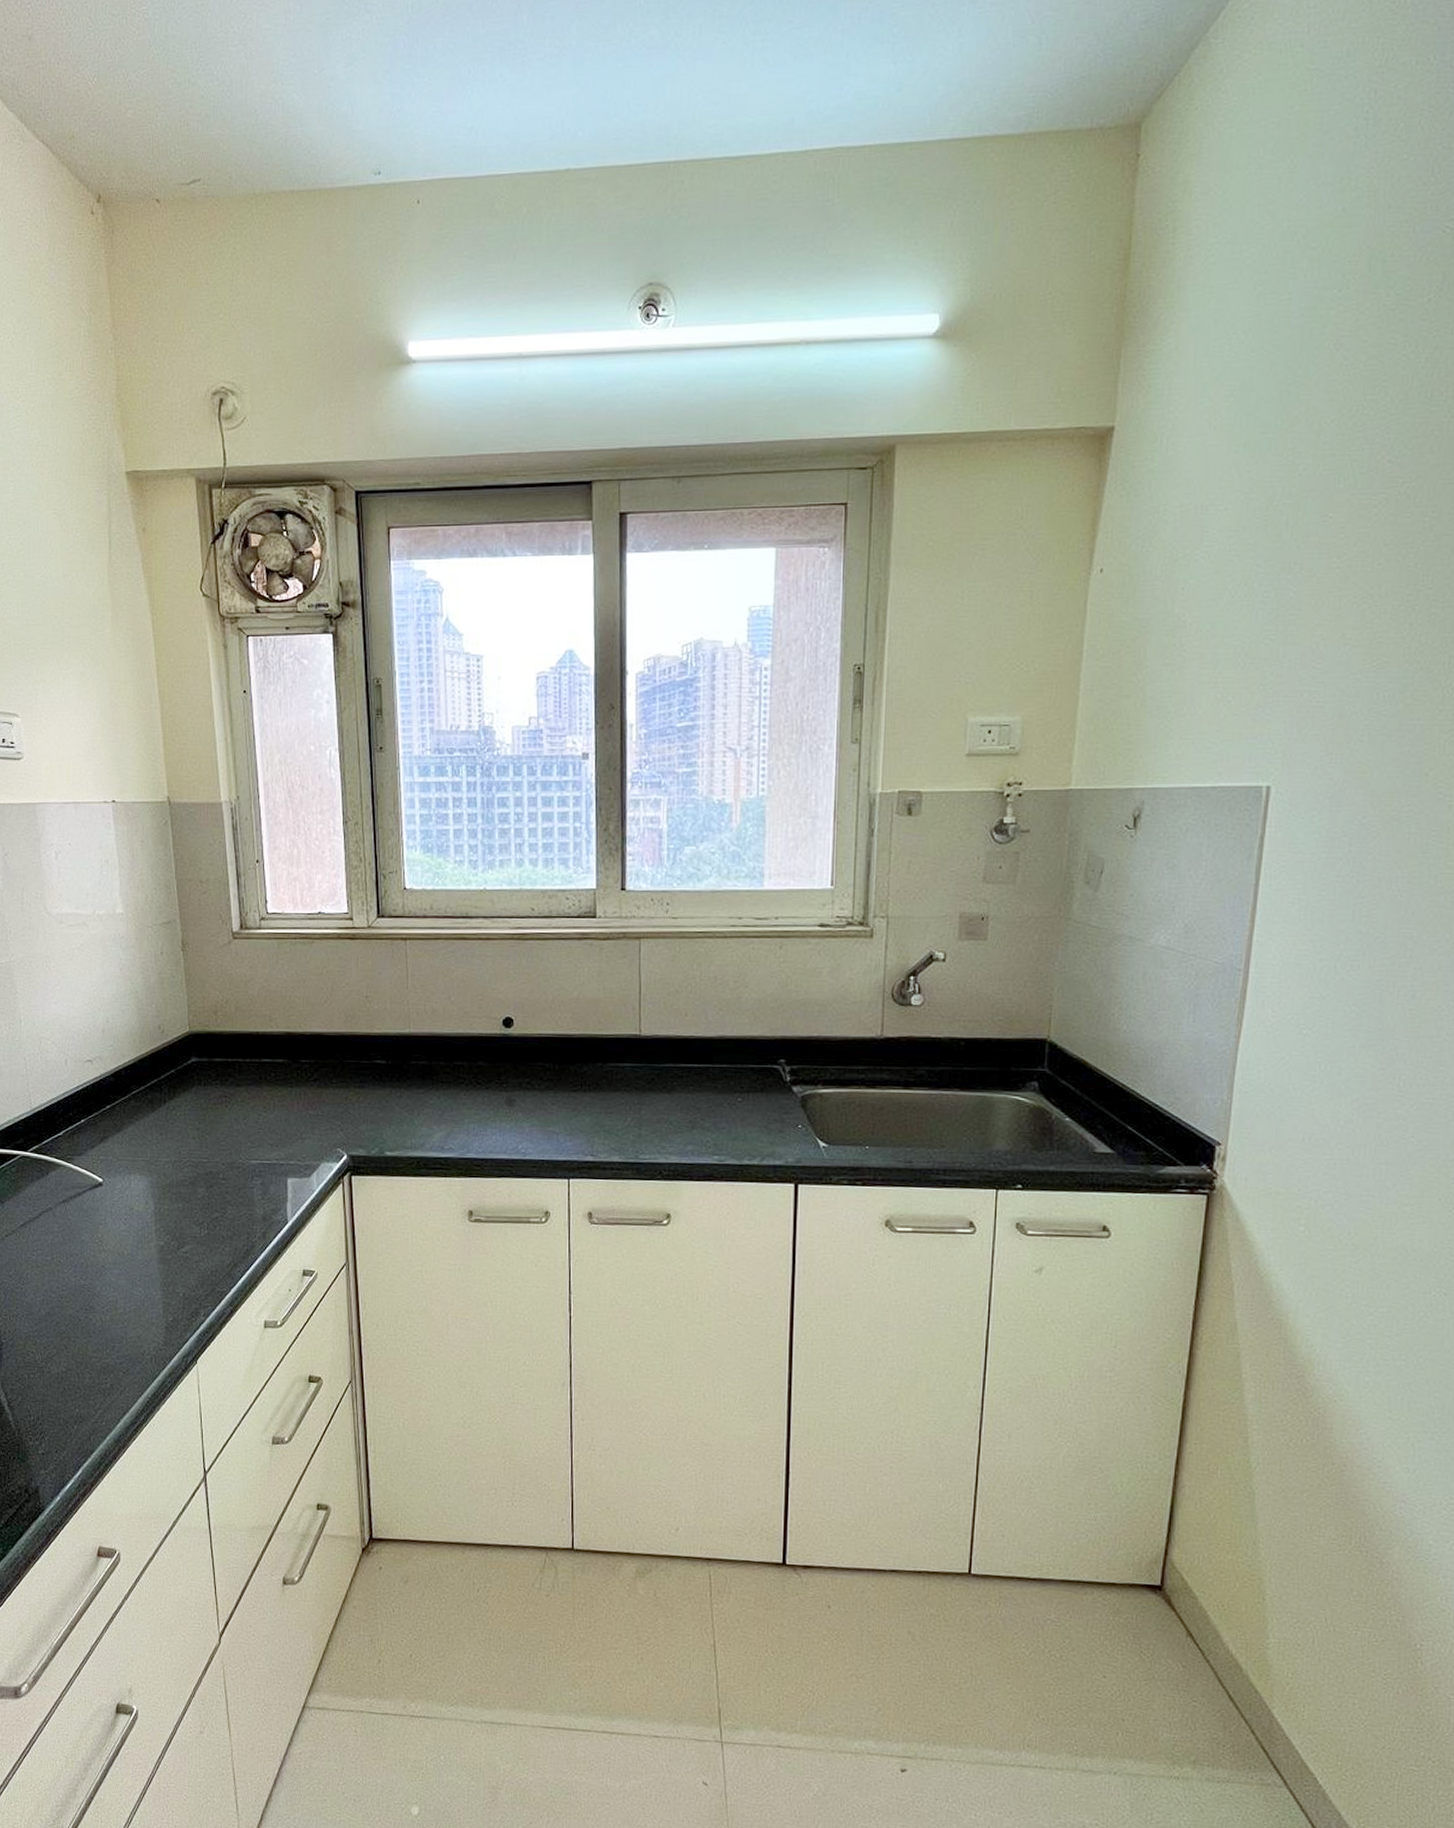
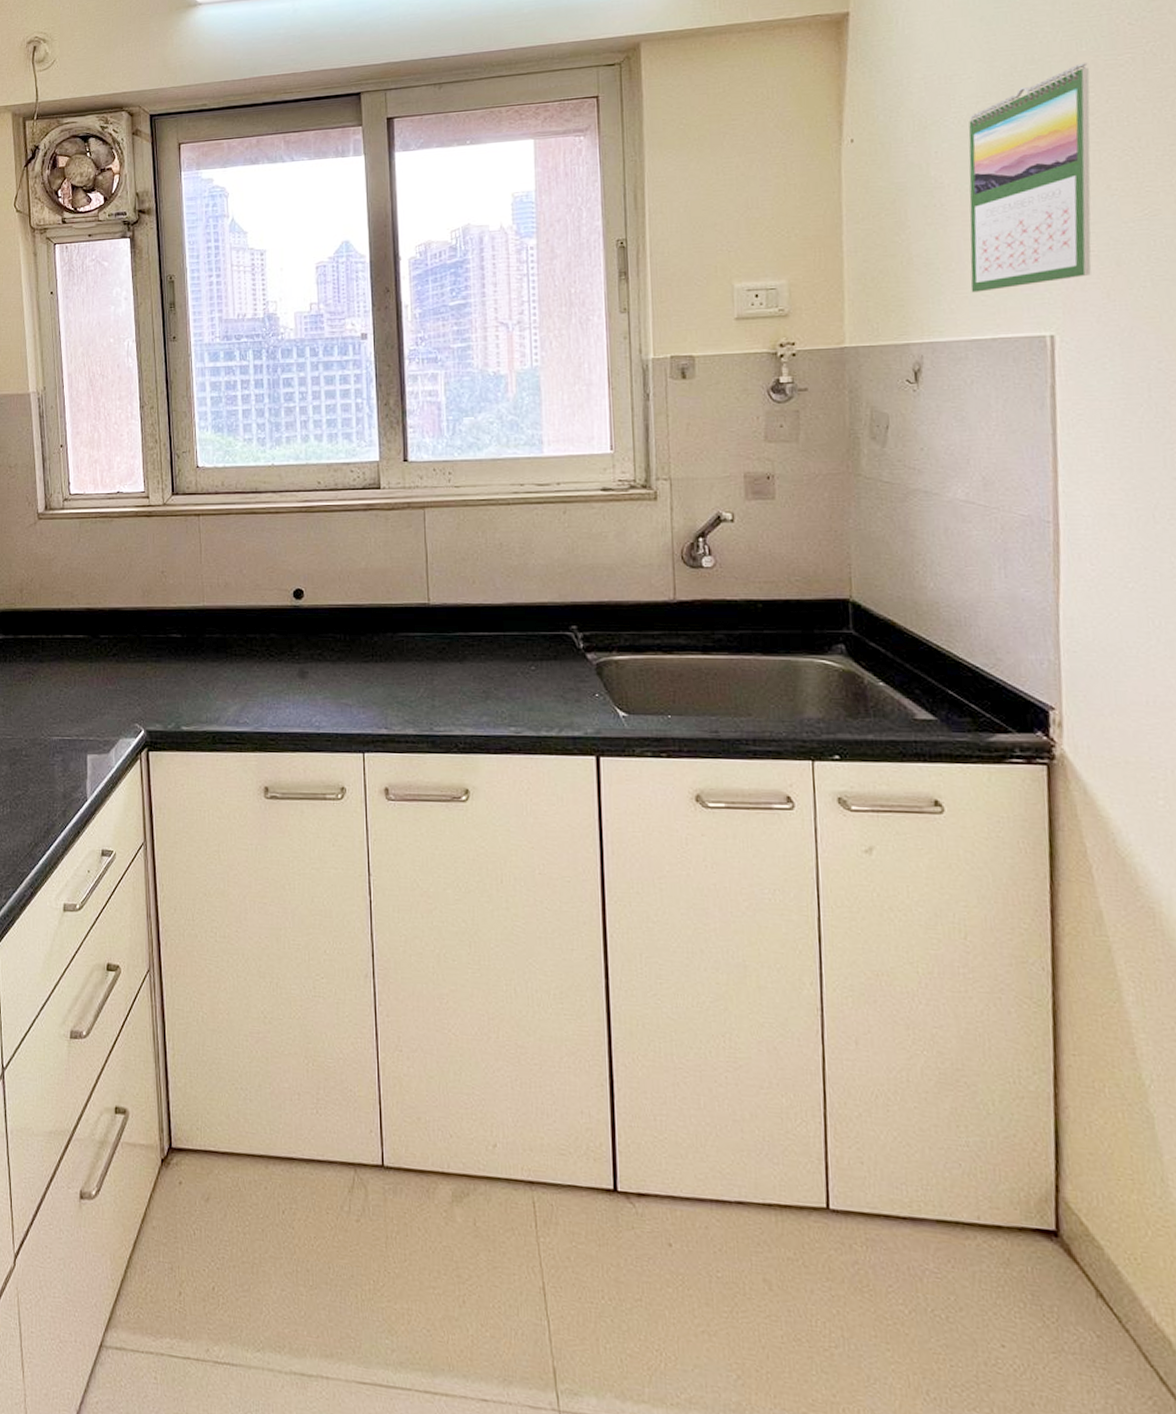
calendar: none [1198,501,1343,739] -> present [968,63,1091,293]

